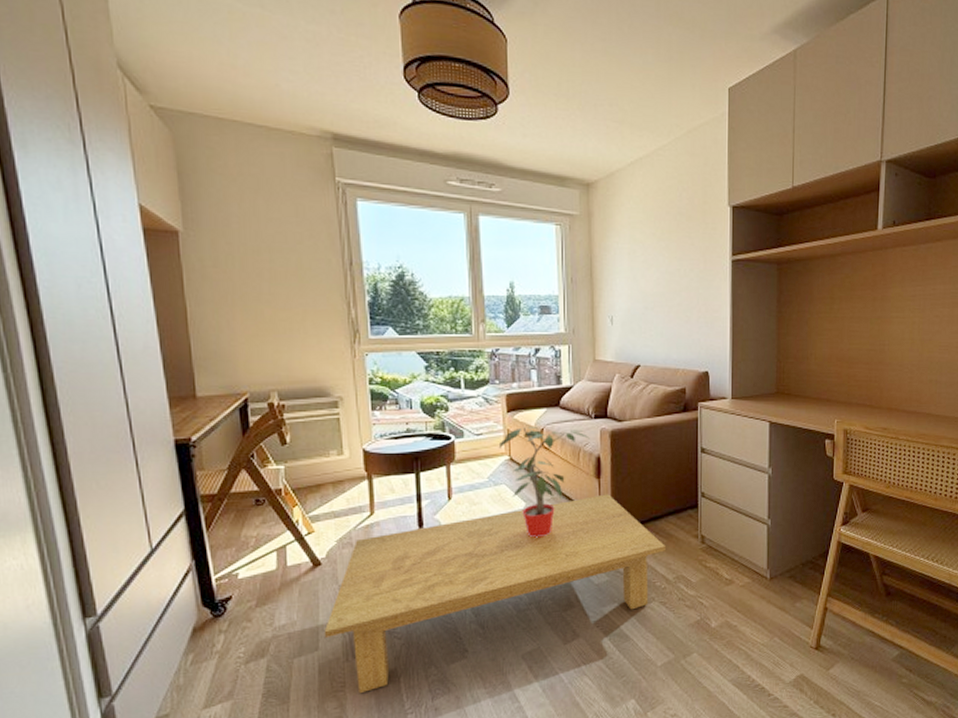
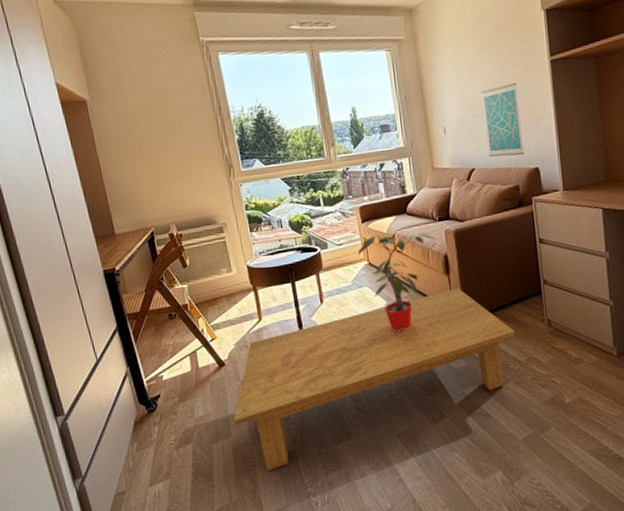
wall art: none [655,278,695,357] -> present [481,82,524,158]

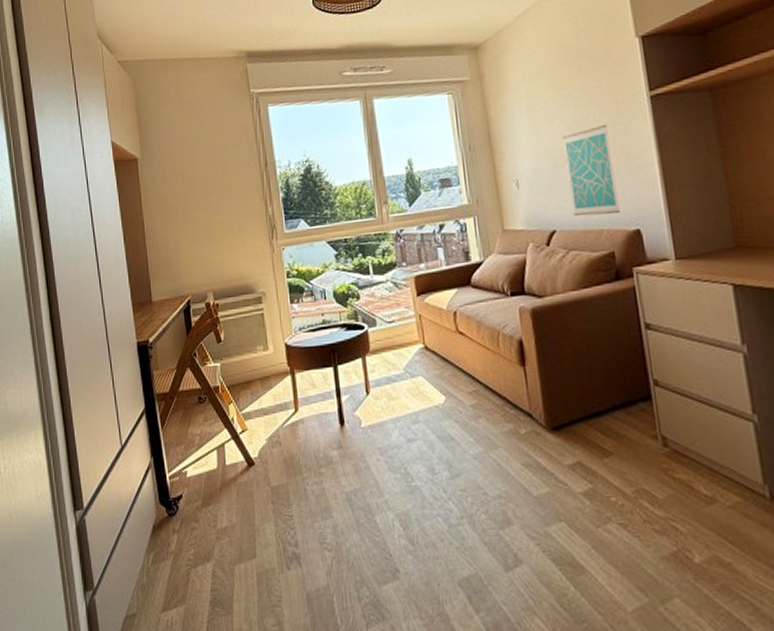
coffee table: present [233,288,515,471] -> none [260,384,617,610]
potted plant: present [357,232,436,332] -> none [411,309,508,438]

